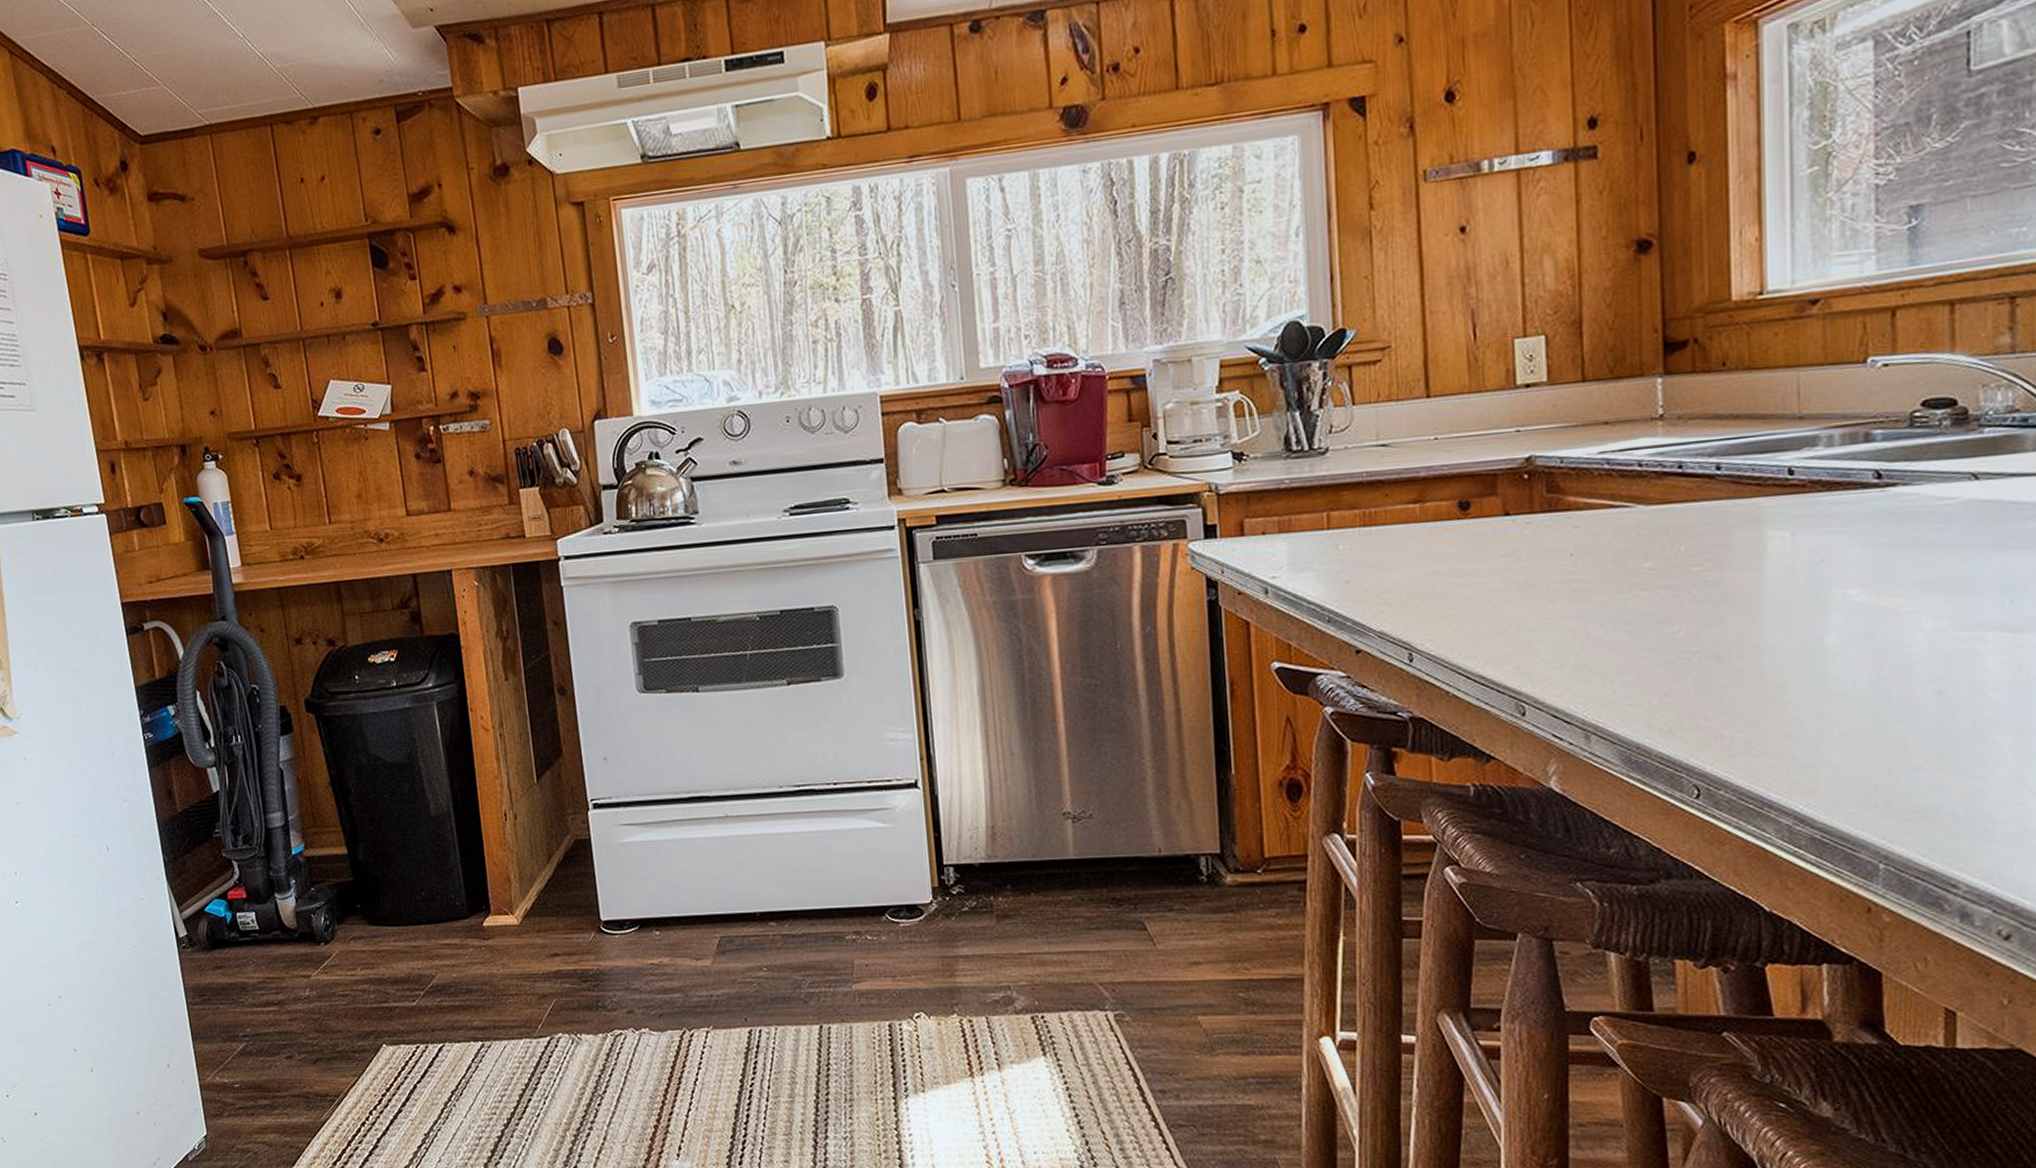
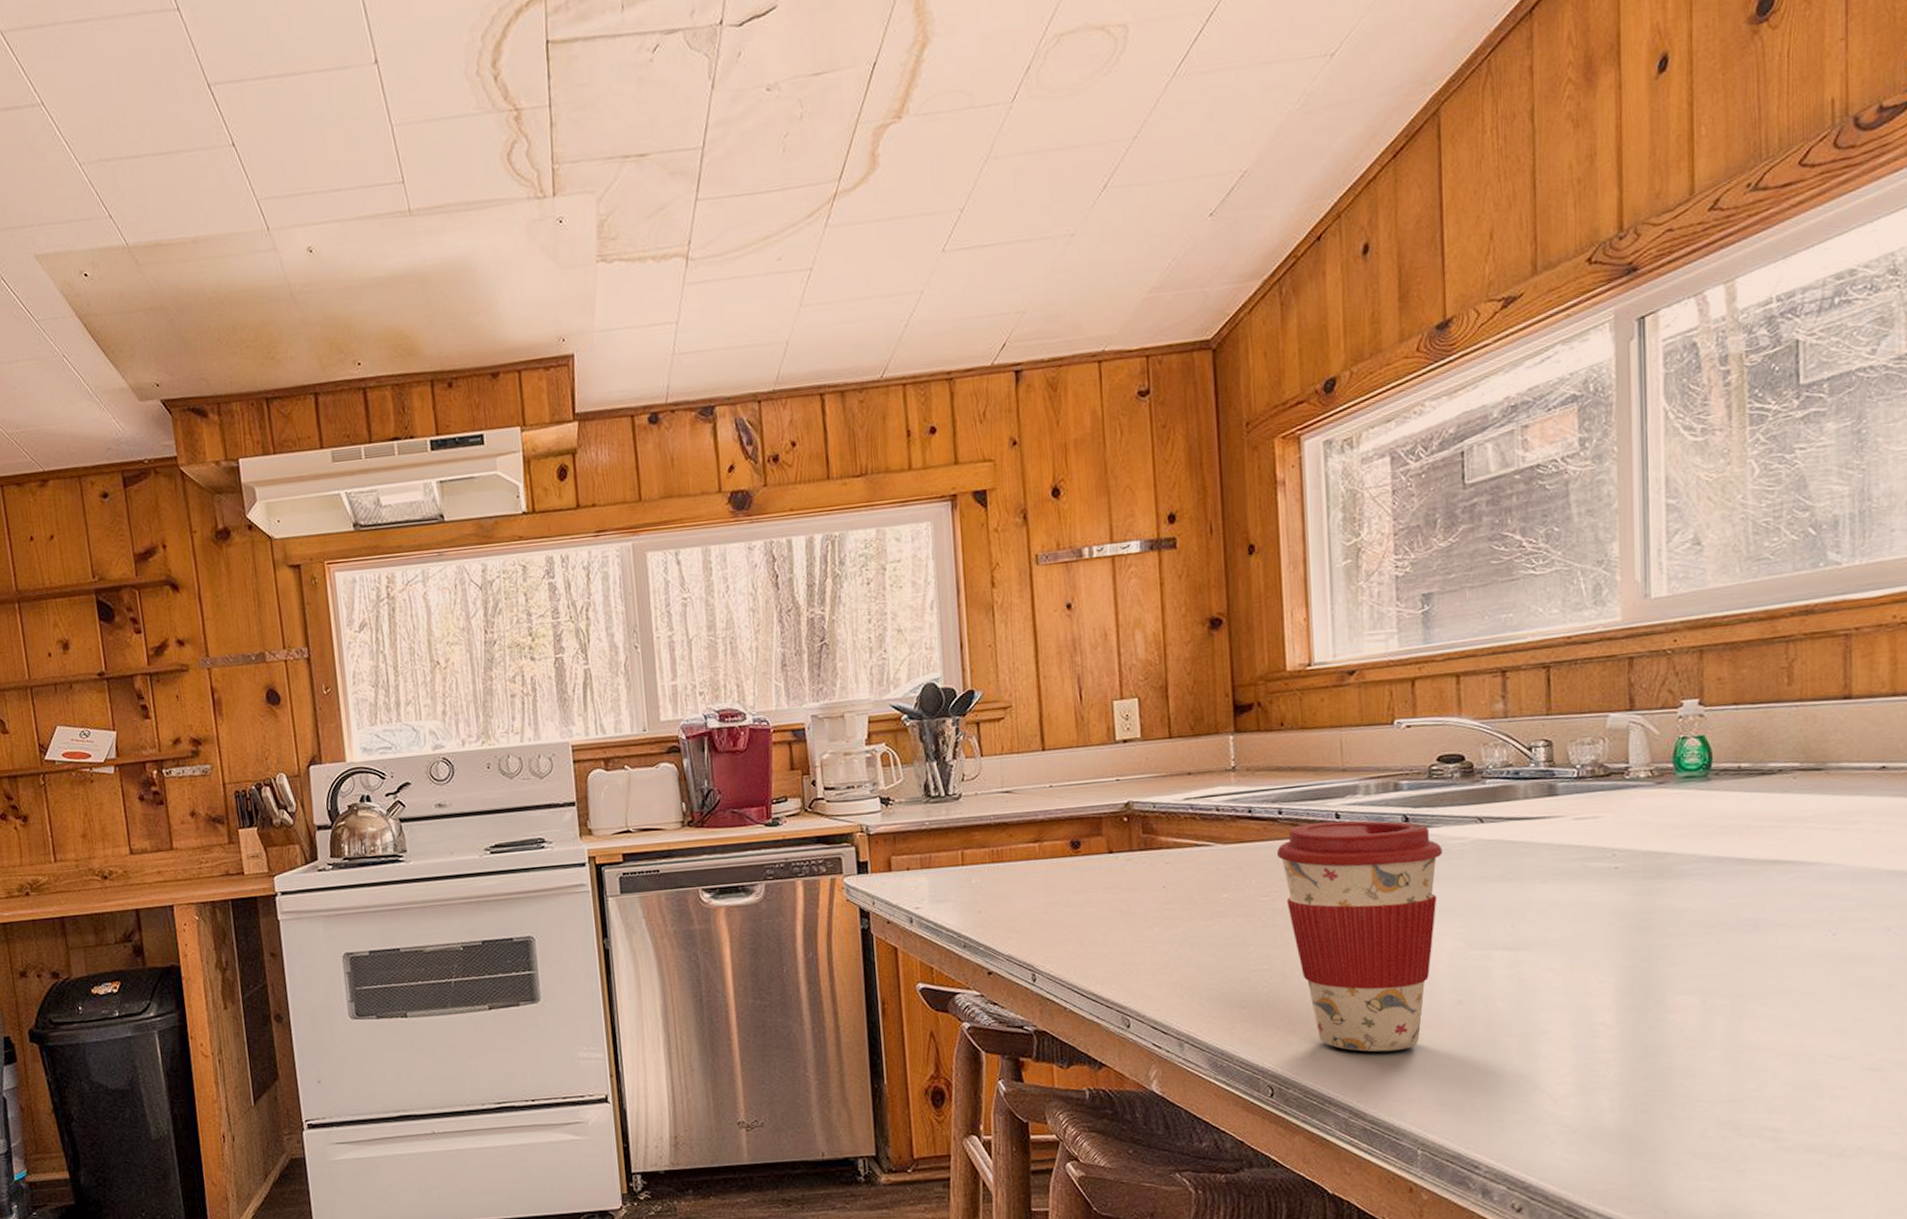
coffee cup: none [1712,477,1924,749] -> present [1276,820,1443,1052]

